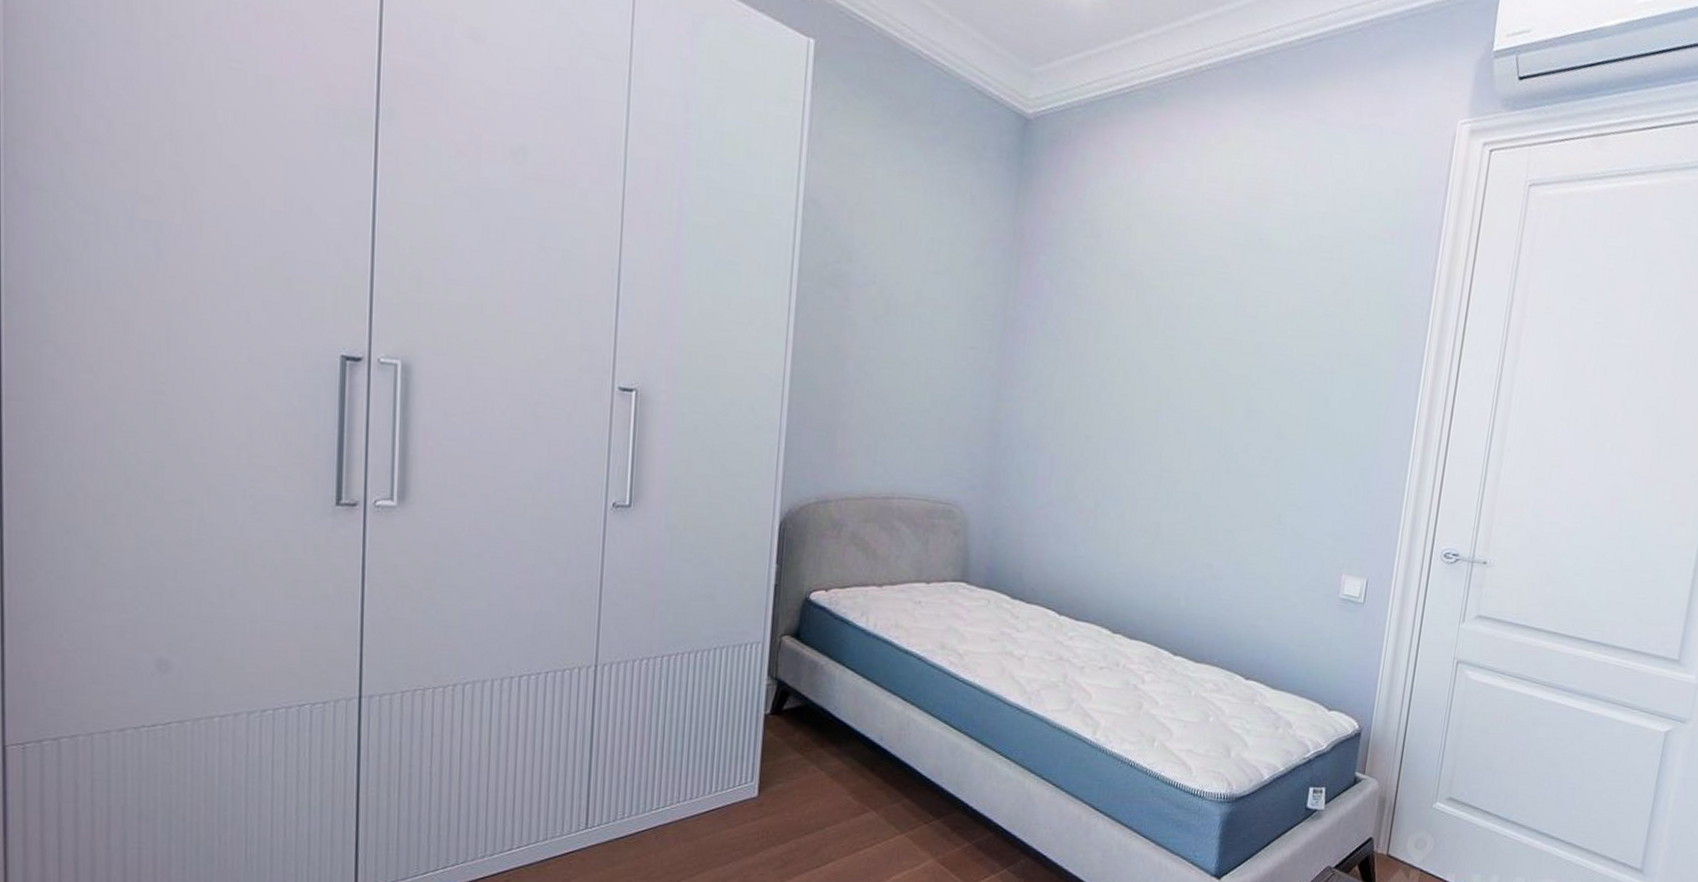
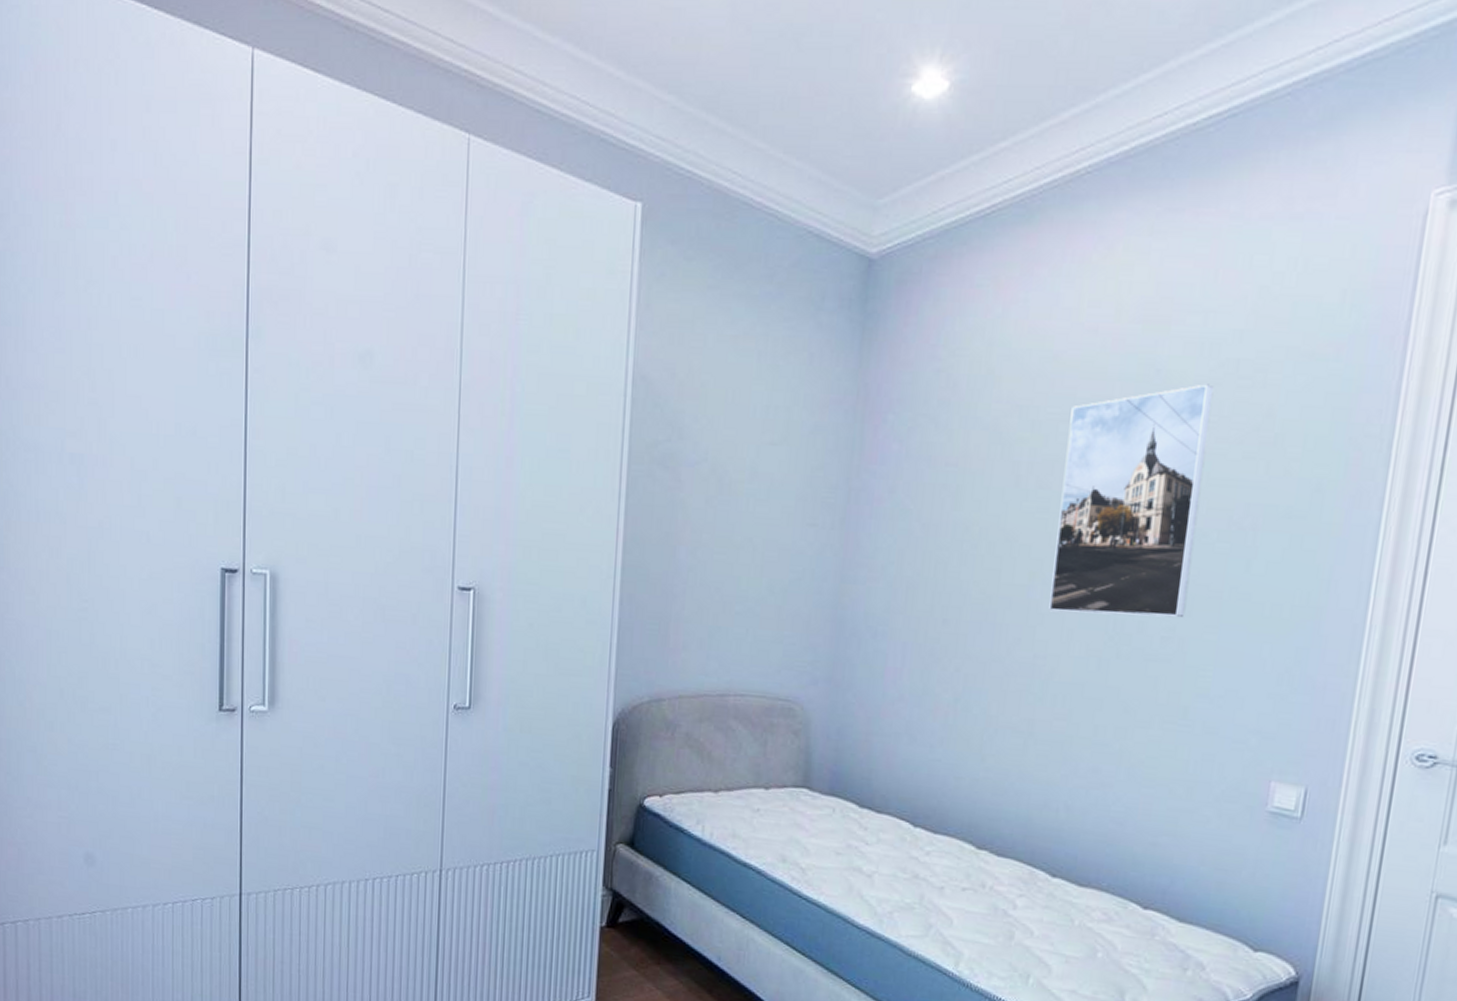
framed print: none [1173,253,1303,442] -> present [1049,384,1215,618]

